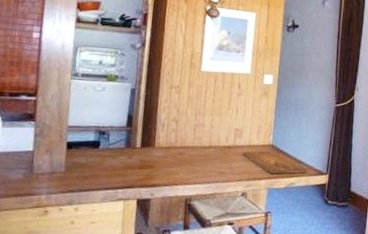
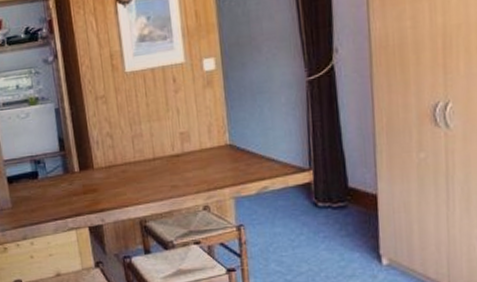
cutting board: present [243,151,307,174] -> none [195,151,282,180]

